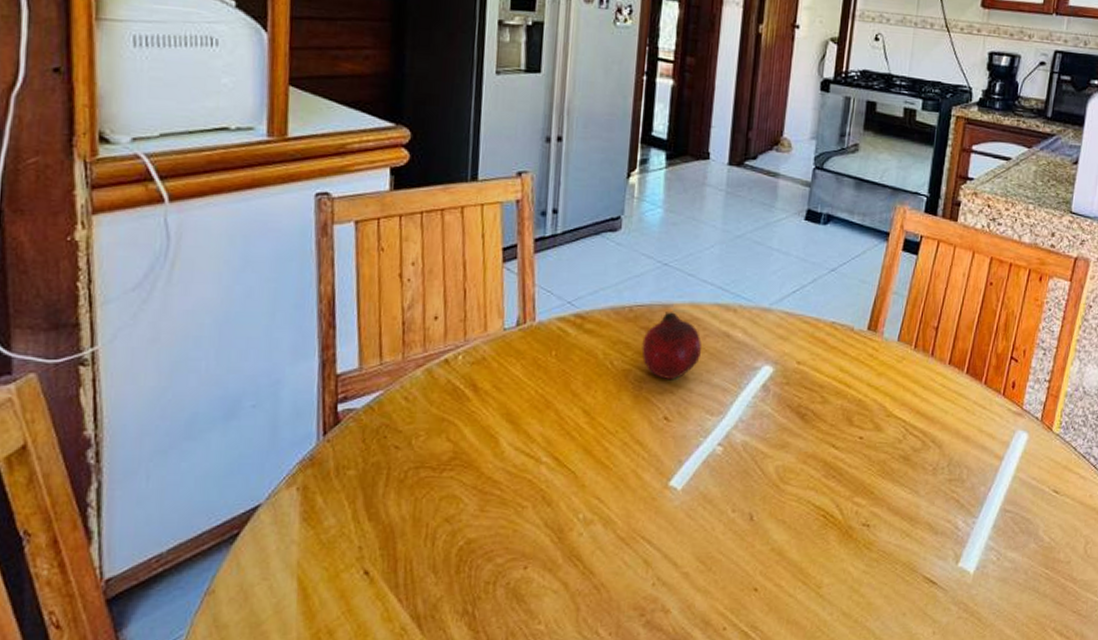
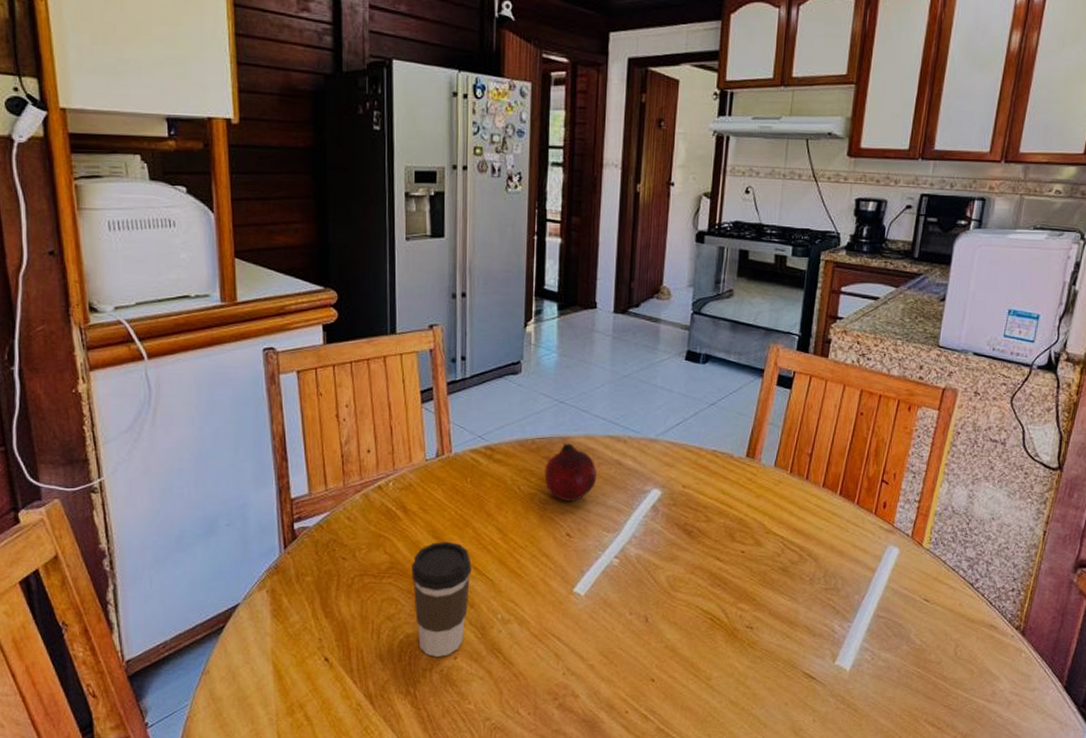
coffee cup: none [478,426,551,567] -> present [411,541,472,657]

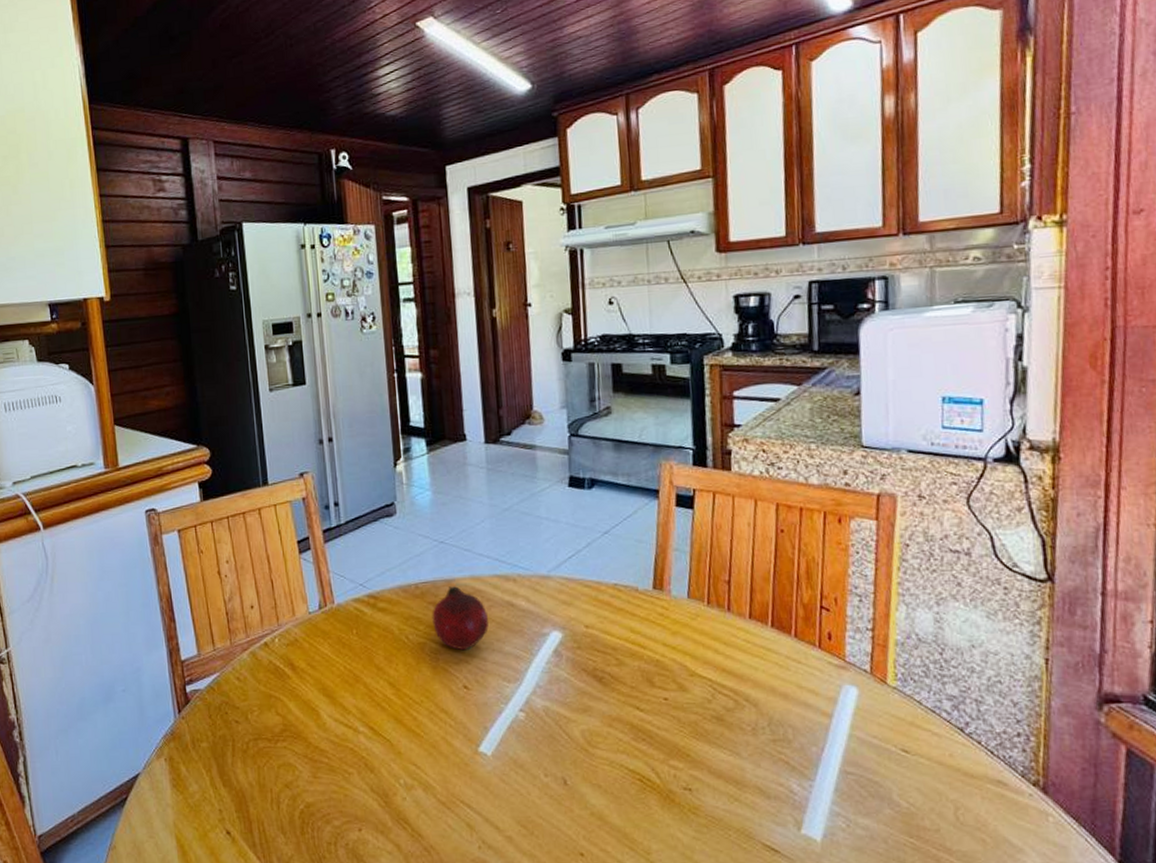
coffee cup: present [411,541,472,657] -> none [305,699,367,829]

